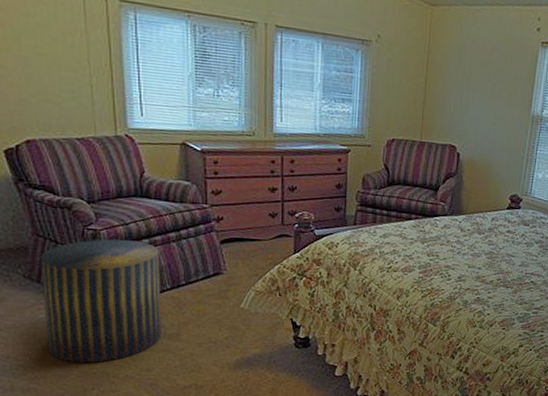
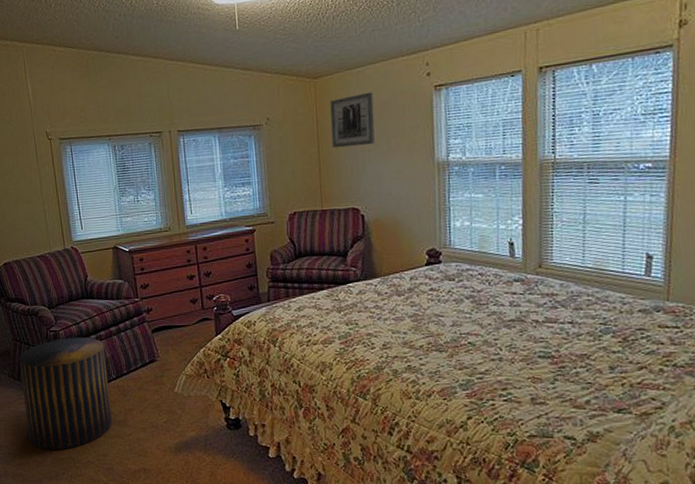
wall art: none [439,32,486,87] -> present [330,92,375,149]

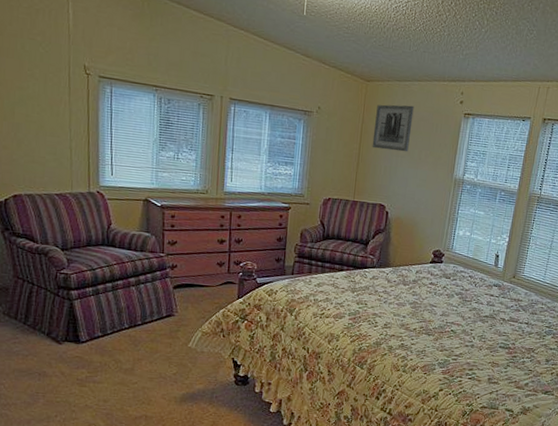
stool: present [19,337,112,449] -> none [18,282,120,393]

